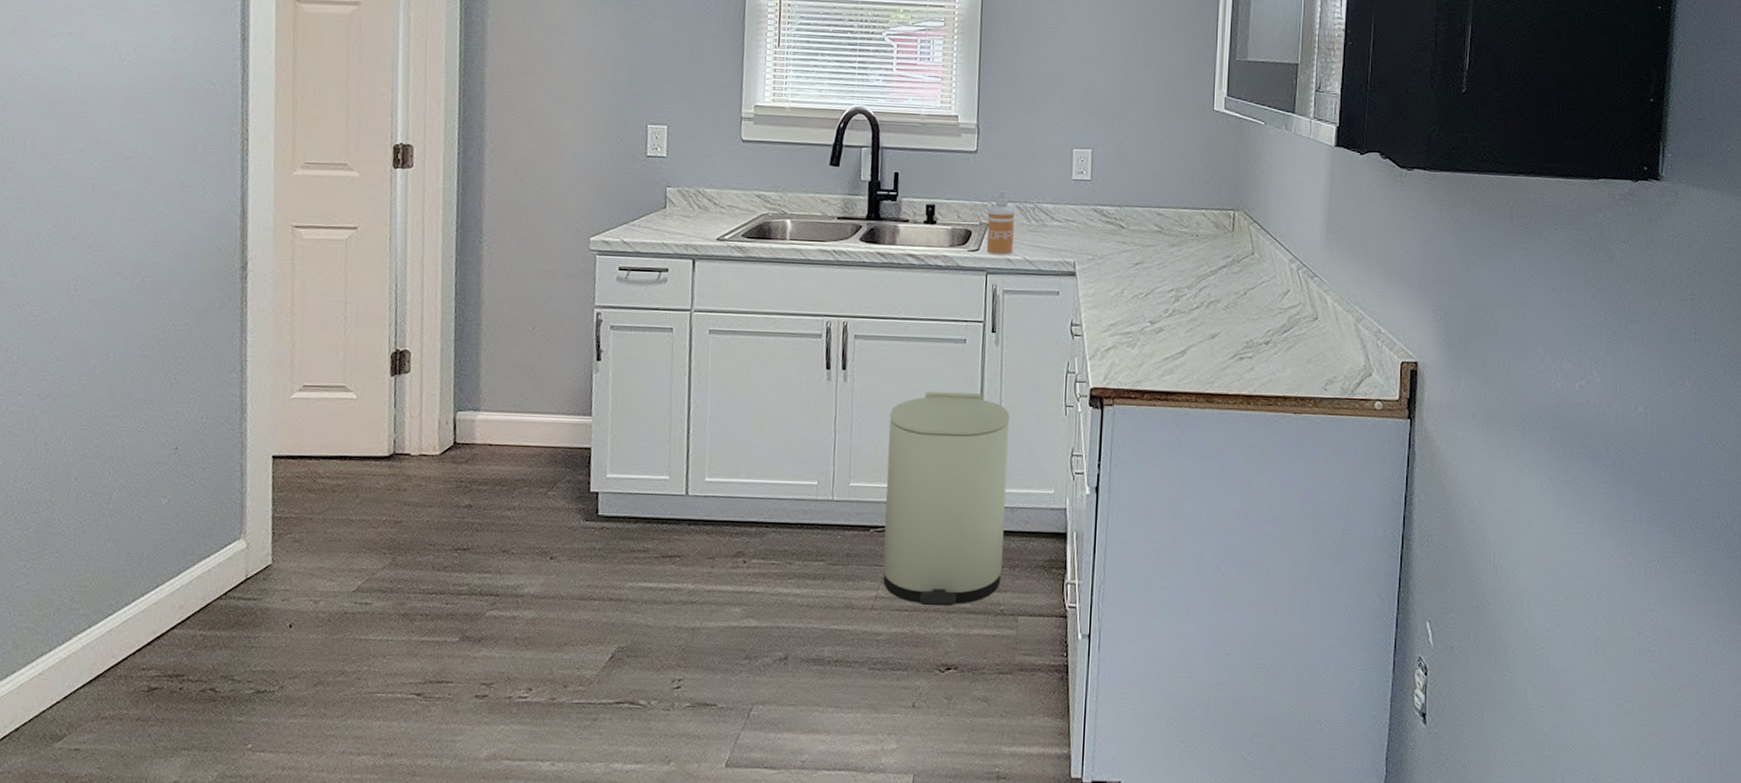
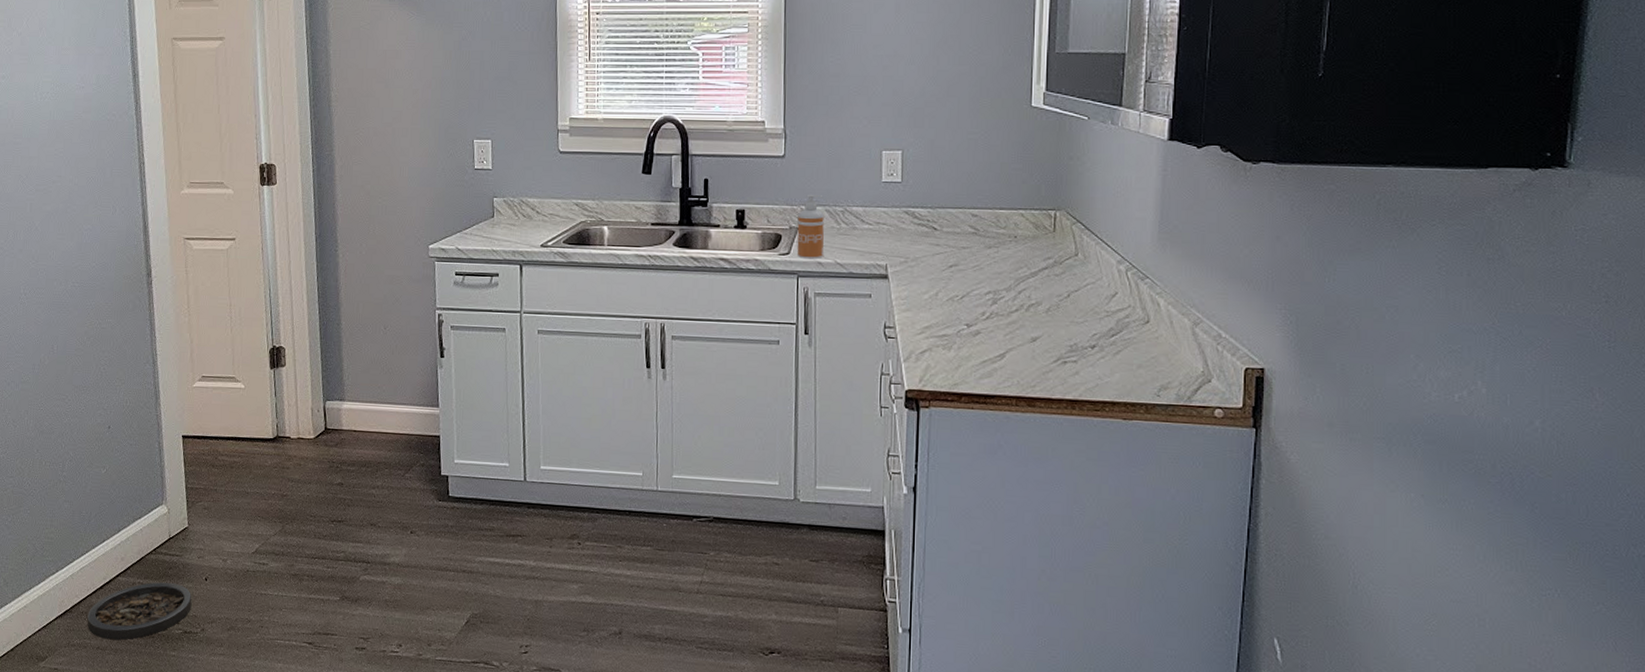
pet bowl: none [126,633,271,708] -> present [87,582,192,640]
pedal bin: present [883,391,1010,607] -> none [706,390,825,595]

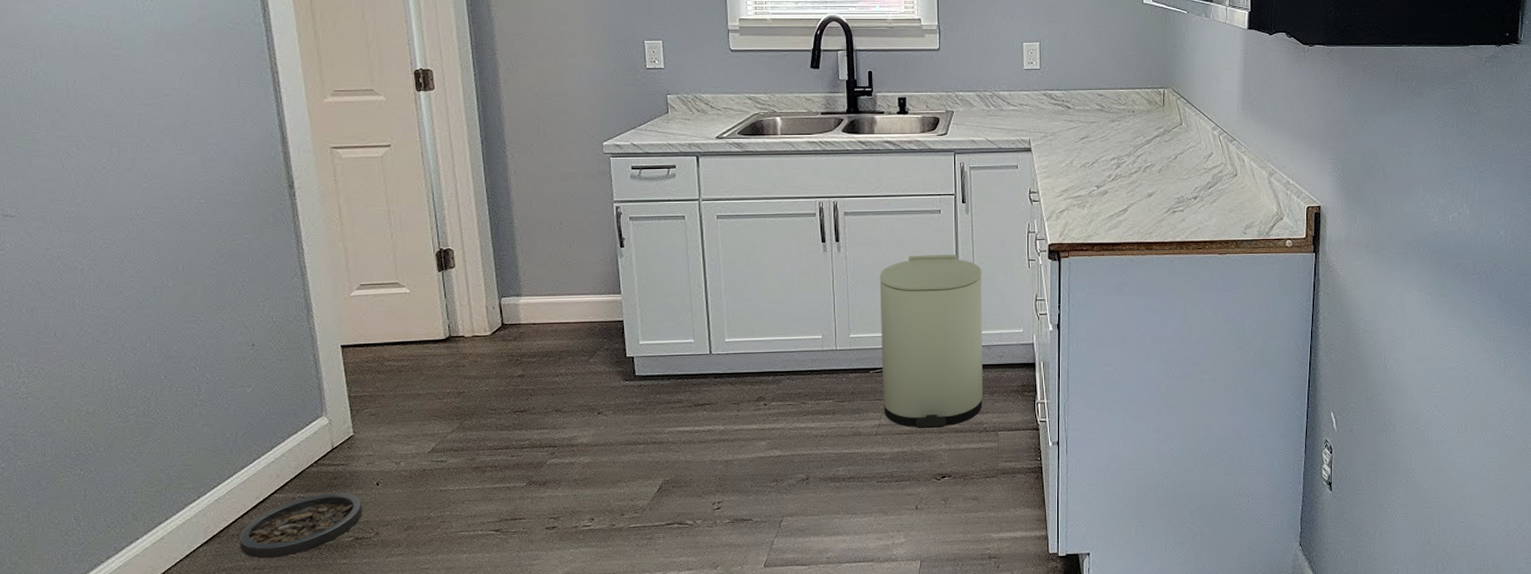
pedal bin: none [706,390,825,595] -> present [879,254,983,429]
soap dispenser: present [797,194,824,260] -> none [953,81,977,138]

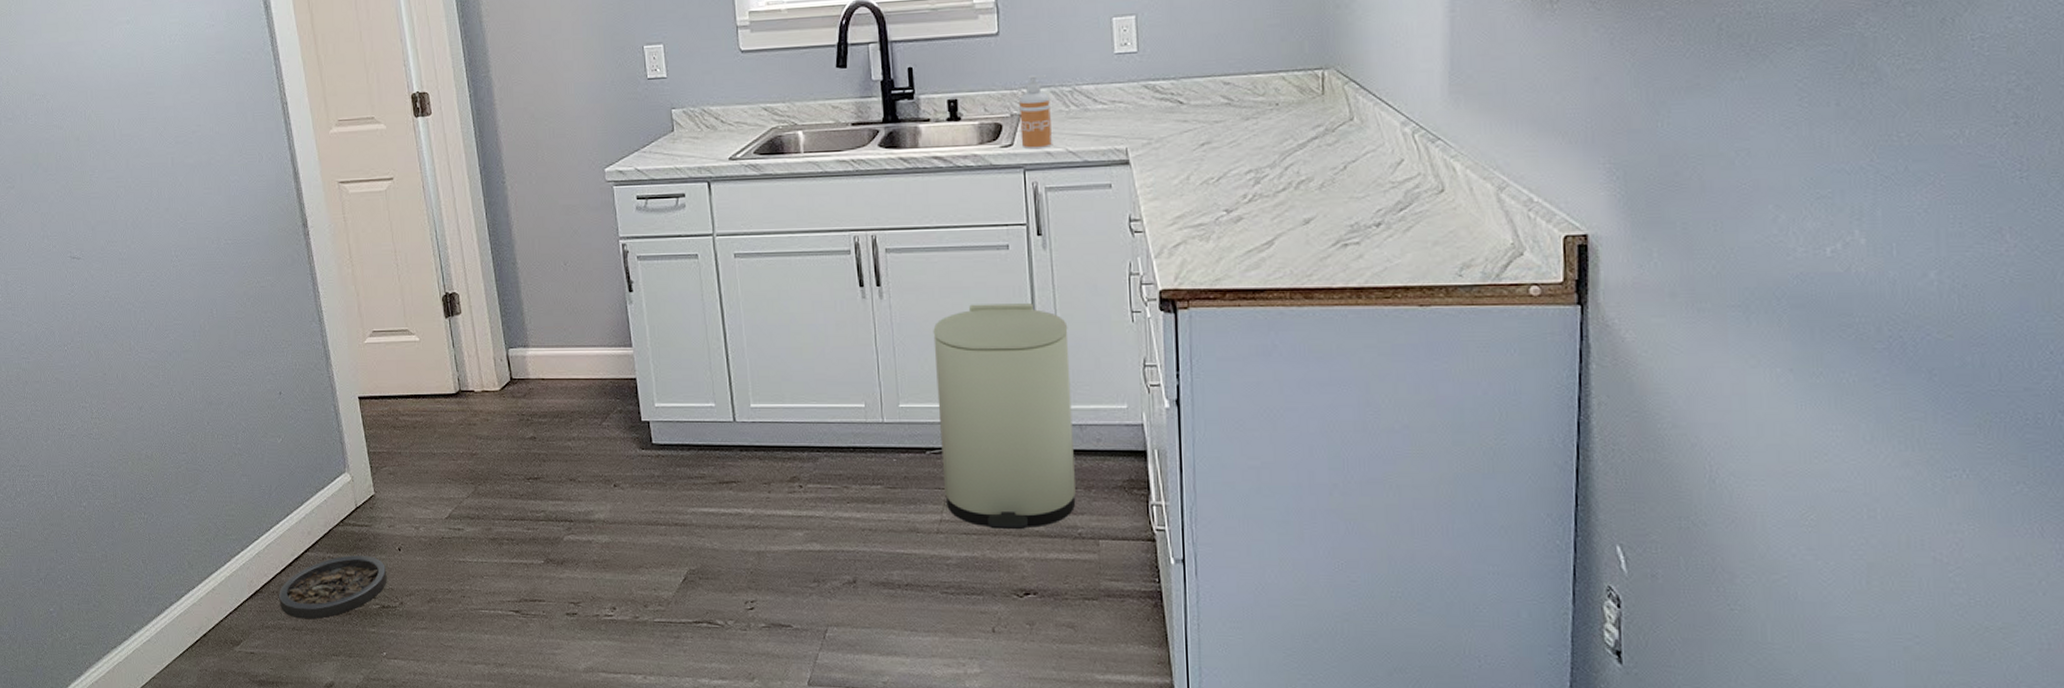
soap dispenser: none [953,81,977,138] -> present [1019,74,1053,150]

